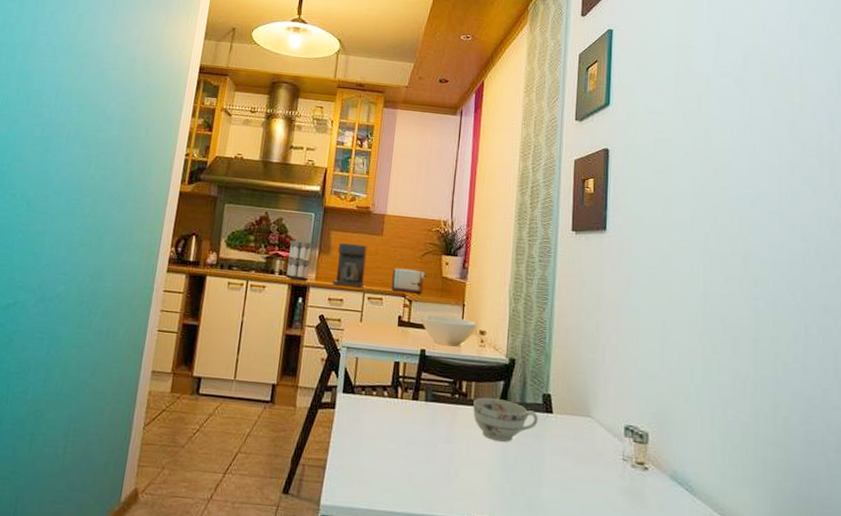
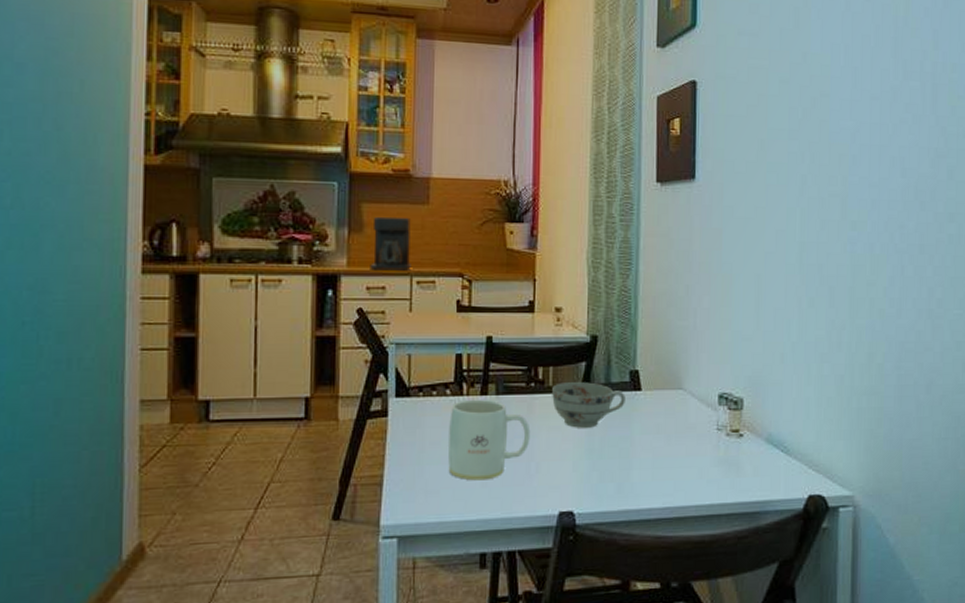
spice rack: present [285,235,313,282] -> none [306,211,339,270]
mug: none [380,402,453,477] -> present [447,399,531,481]
toaster: present [390,267,427,294] -> none [444,242,488,272]
bowl: present [421,314,478,347] -> none [484,294,553,329]

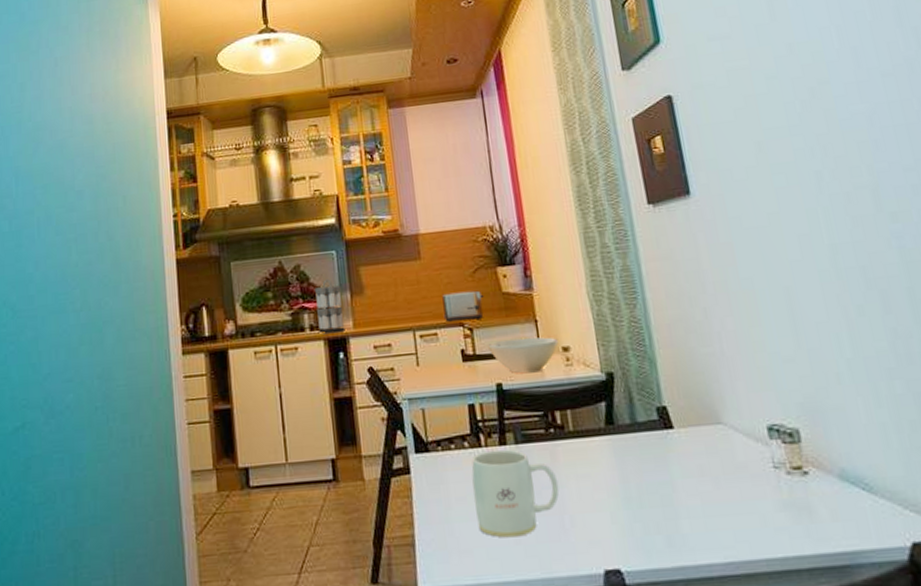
spice rack: none [306,211,339,270] -> present [315,279,345,335]
coffee maker: present [370,218,411,271] -> none [372,275,413,330]
toaster: none [444,242,488,272] -> present [442,290,485,322]
bowl: none [484,294,553,329] -> present [488,337,559,374]
teacup: present [552,382,625,428] -> none [573,423,658,475]

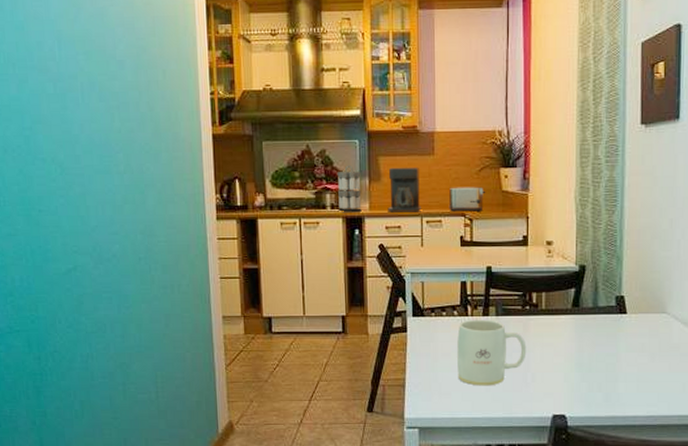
coffee maker: none [372,275,413,330] -> present [387,168,421,213]
bowl: present [488,337,559,374] -> none [484,230,544,260]

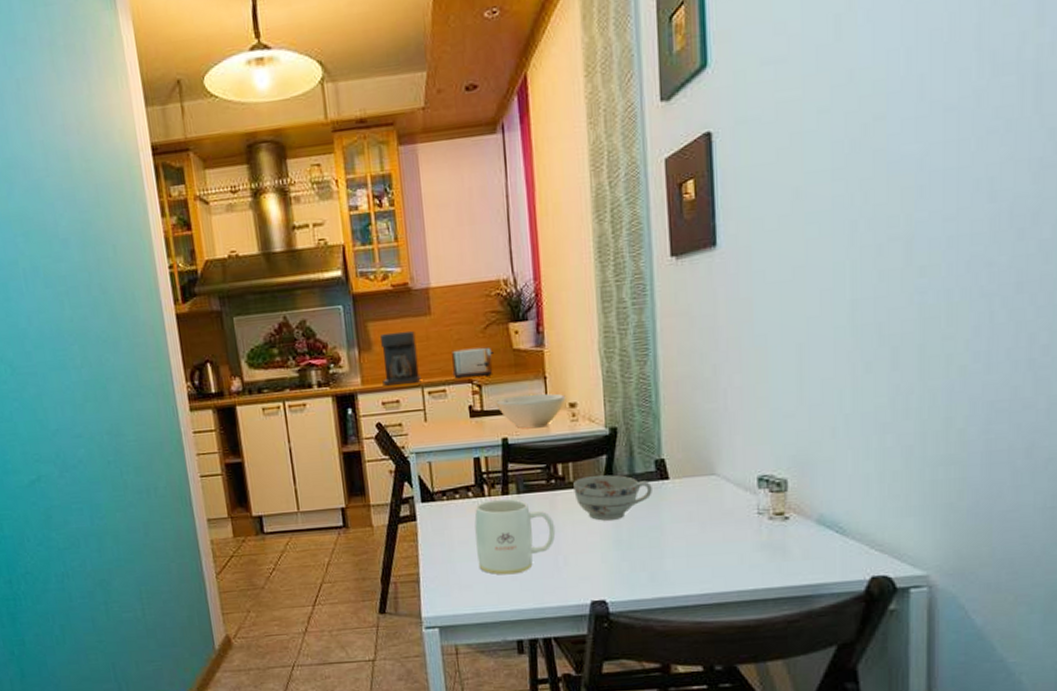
spice rack: present [337,165,362,213] -> none [322,335,353,391]
bowl: none [484,230,544,260] -> present [496,393,566,429]
teacup: none [545,306,612,345] -> present [573,475,652,521]

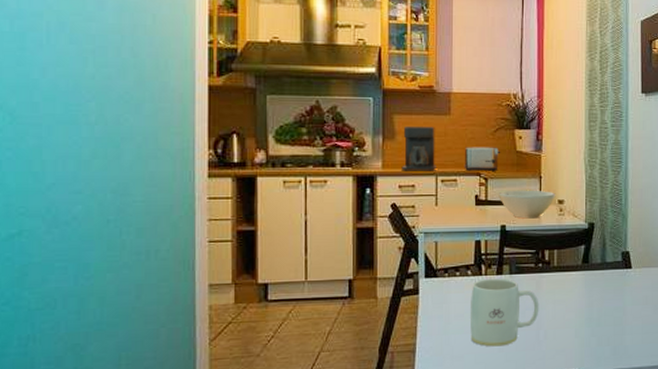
teacup: present [573,475,652,521] -> none [557,262,618,301]

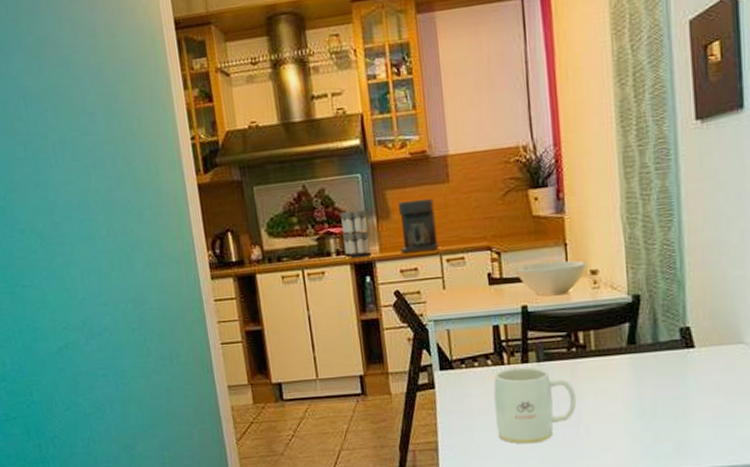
spice rack: none [348,122,374,172] -> present [340,204,372,259]
toaster: present [464,147,501,171] -> none [470,214,514,246]

